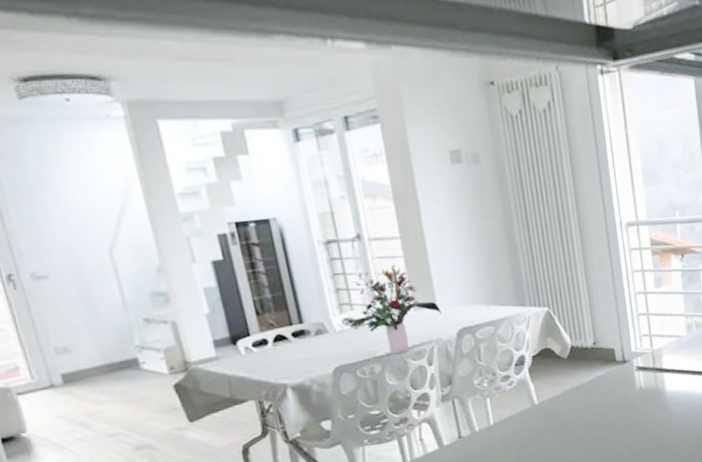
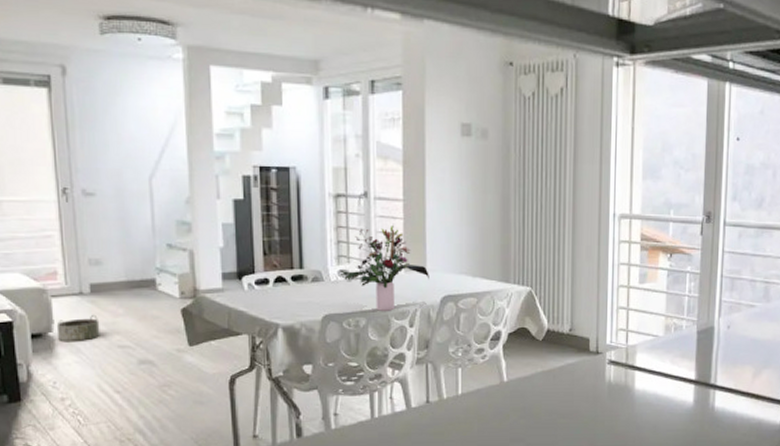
basket: none [29,406,84,442] -> present [56,314,100,343]

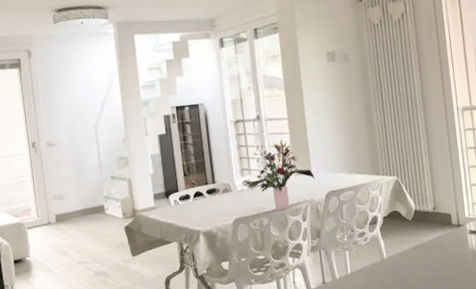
basket: present [56,314,100,343] -> none [32,239,65,264]

